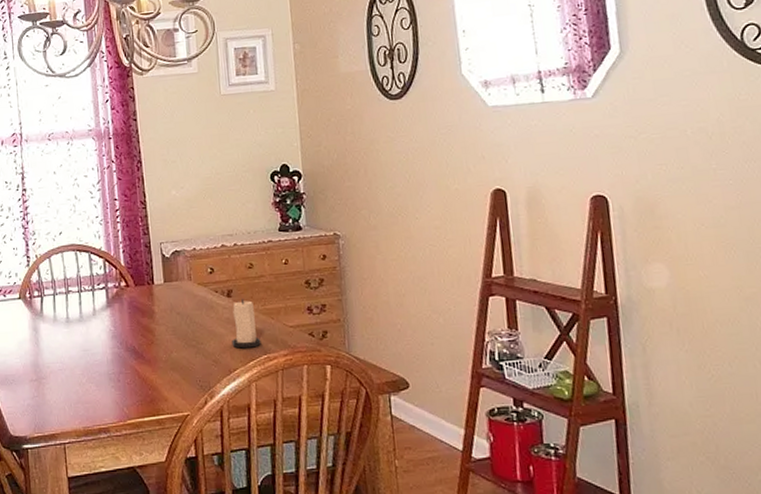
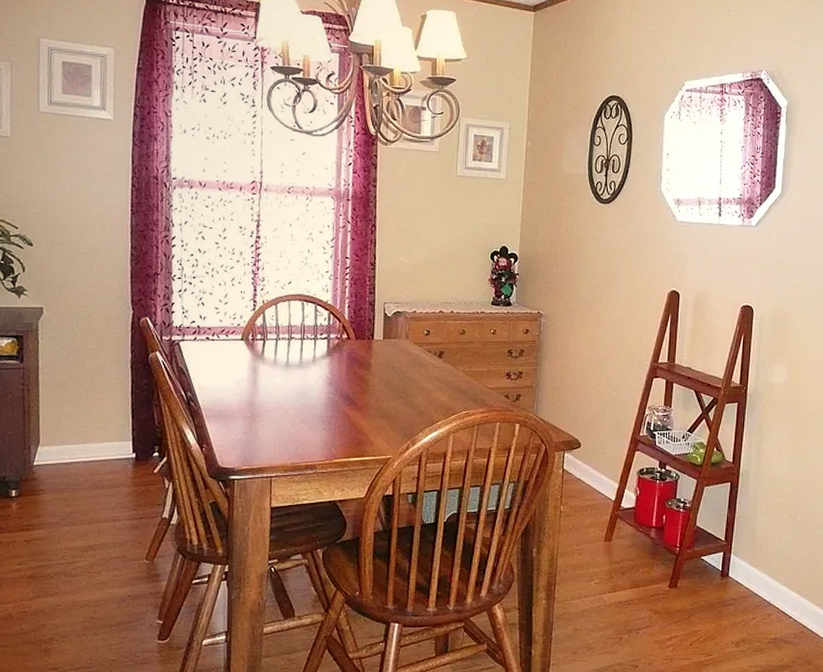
candle: present [231,298,261,349] -> none [437,360,463,404]

